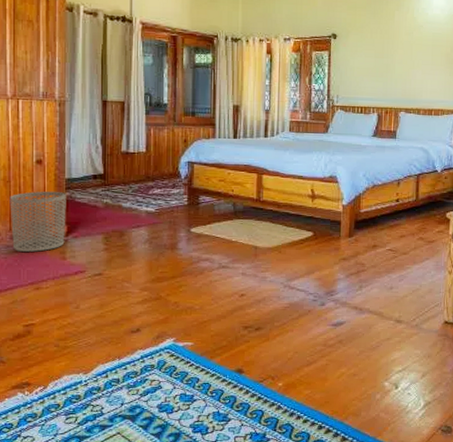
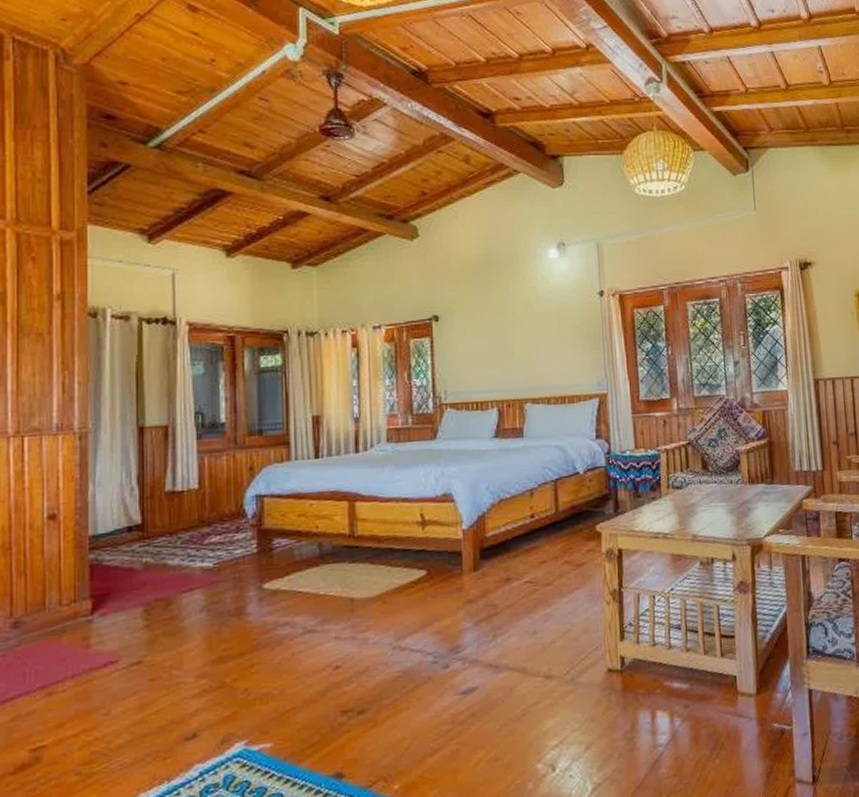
waste bin: present [9,191,66,252] -> none [10,554,91,645]

